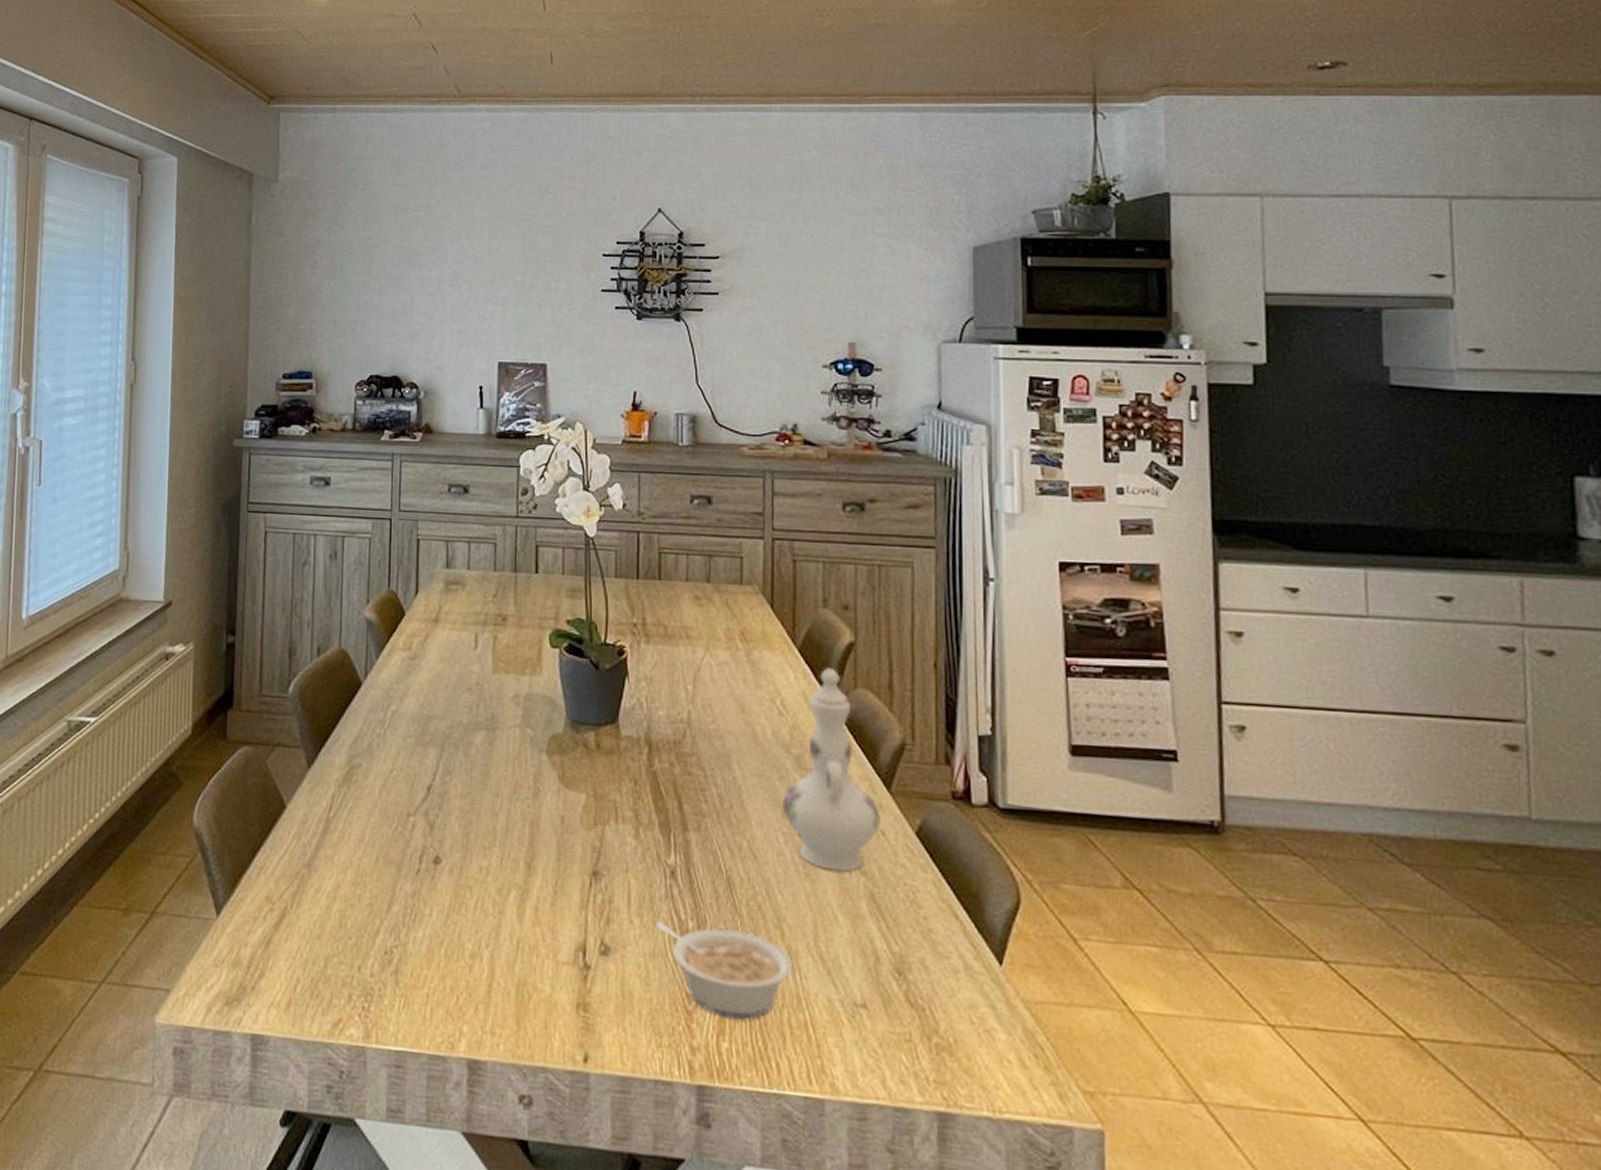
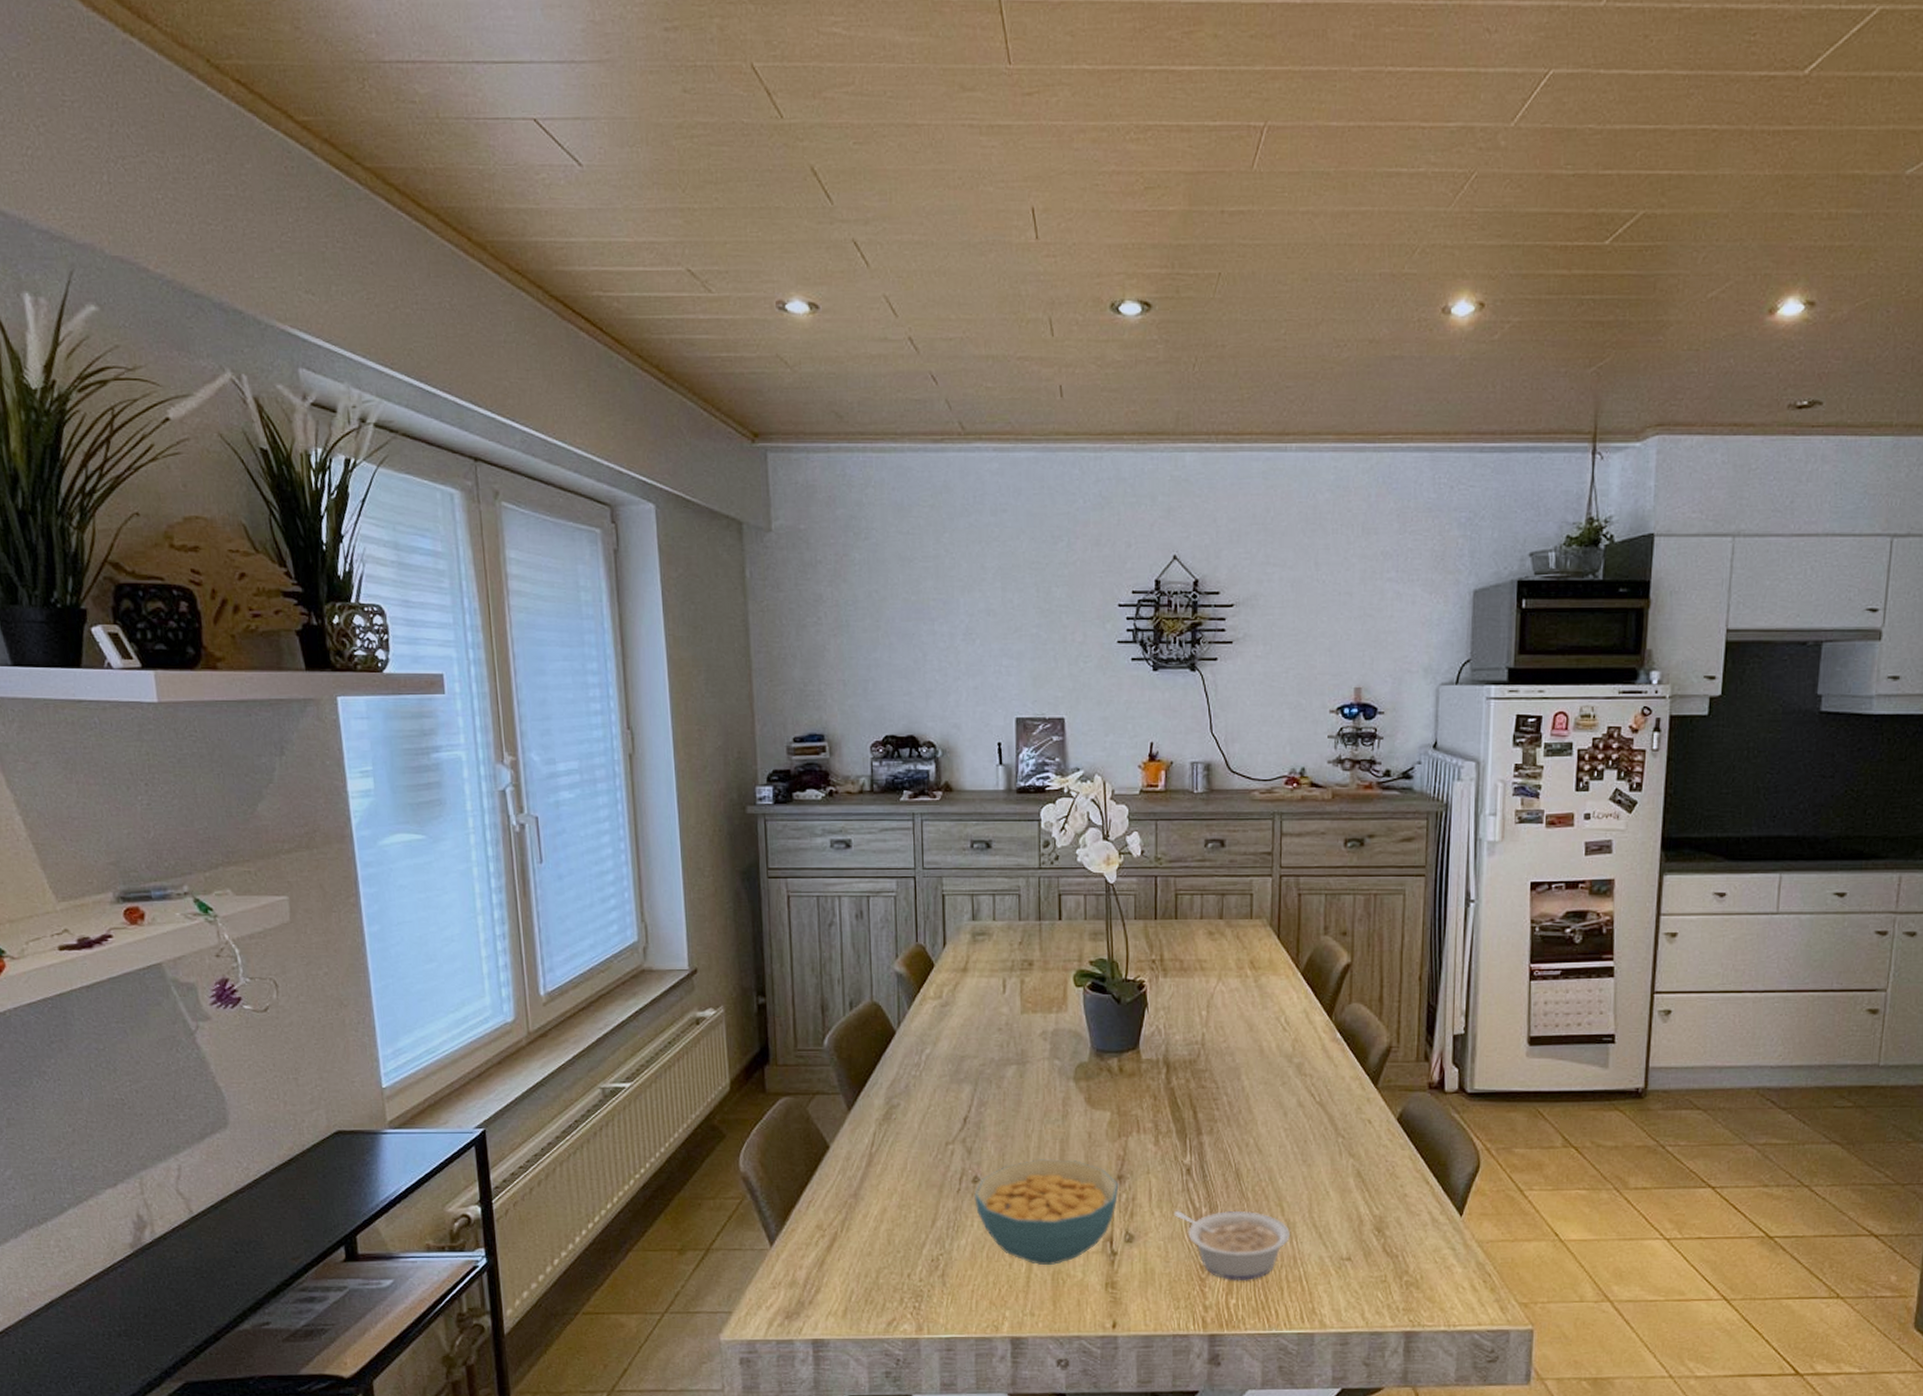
cereal bowl: none [433,842,594,974] -> present [973,1159,1119,1265]
ewer: present [782,668,881,872] -> none [1284,987,1368,1156]

